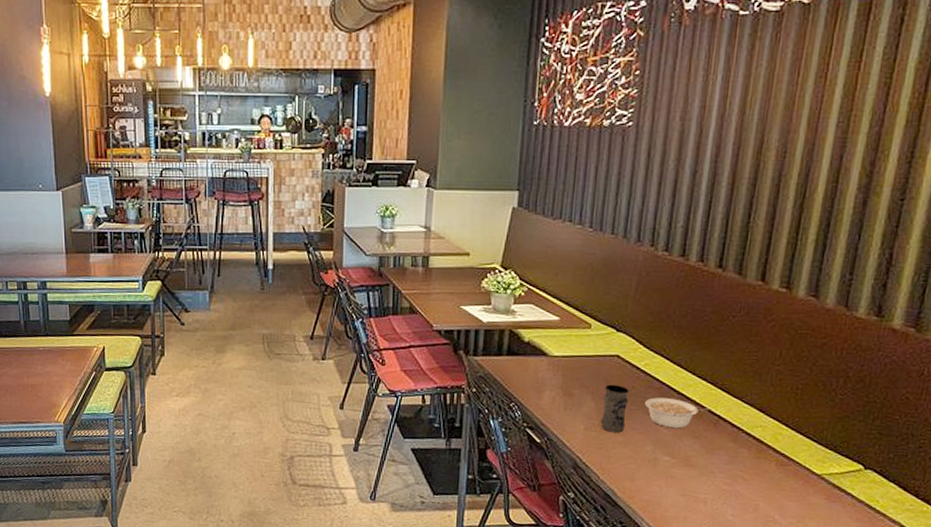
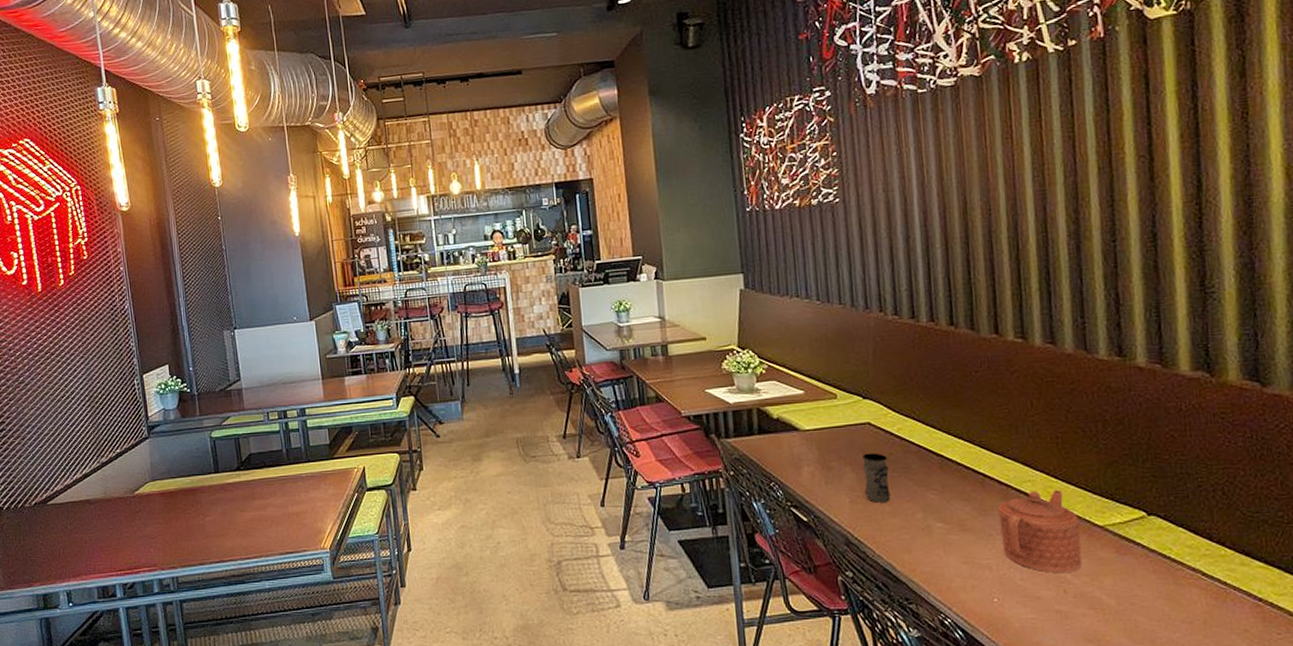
legume: present [645,397,711,429] -> none [906,461,974,493]
teapot: none [721,436,800,514] -> present [998,490,1082,574]

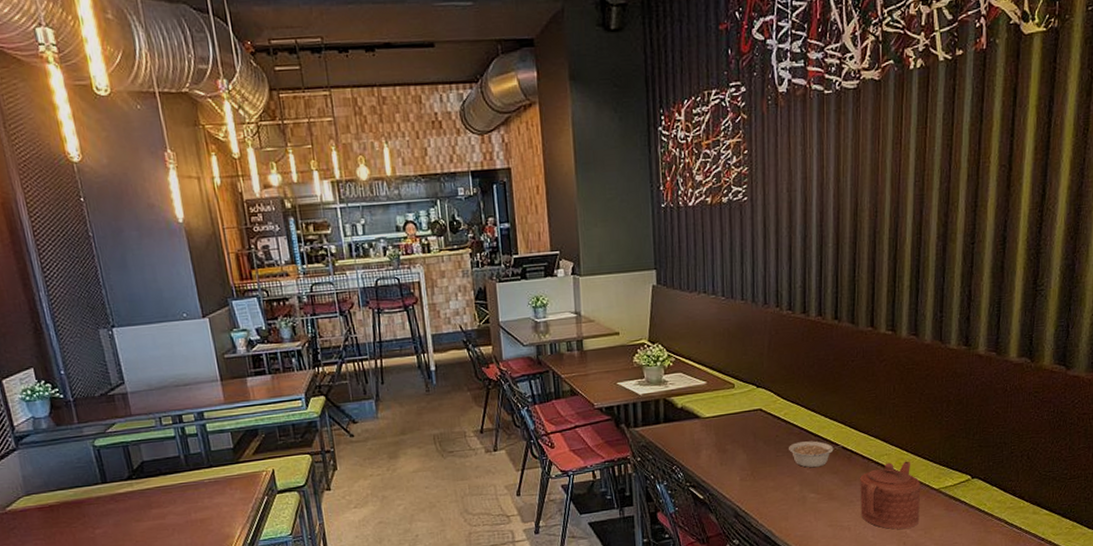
jar: present [862,453,891,503] -> none [753,435,775,479]
legume: none [906,461,974,493] -> present [789,441,844,468]

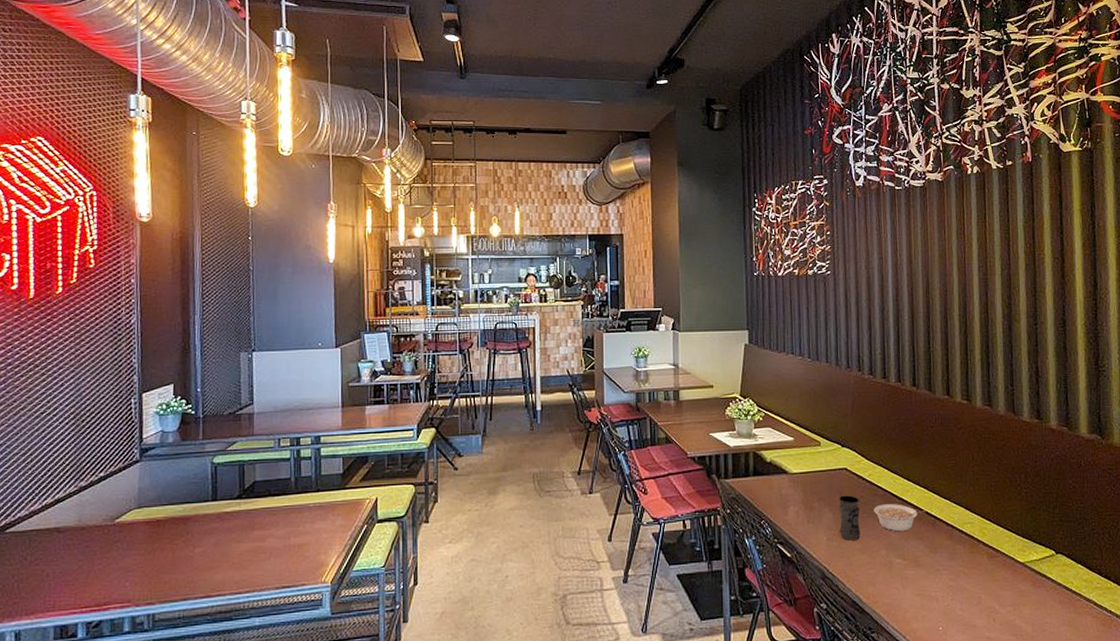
jar: none [753,435,775,479] -> present [839,495,861,541]
teapot: present [860,461,921,530] -> none [945,531,1008,604]

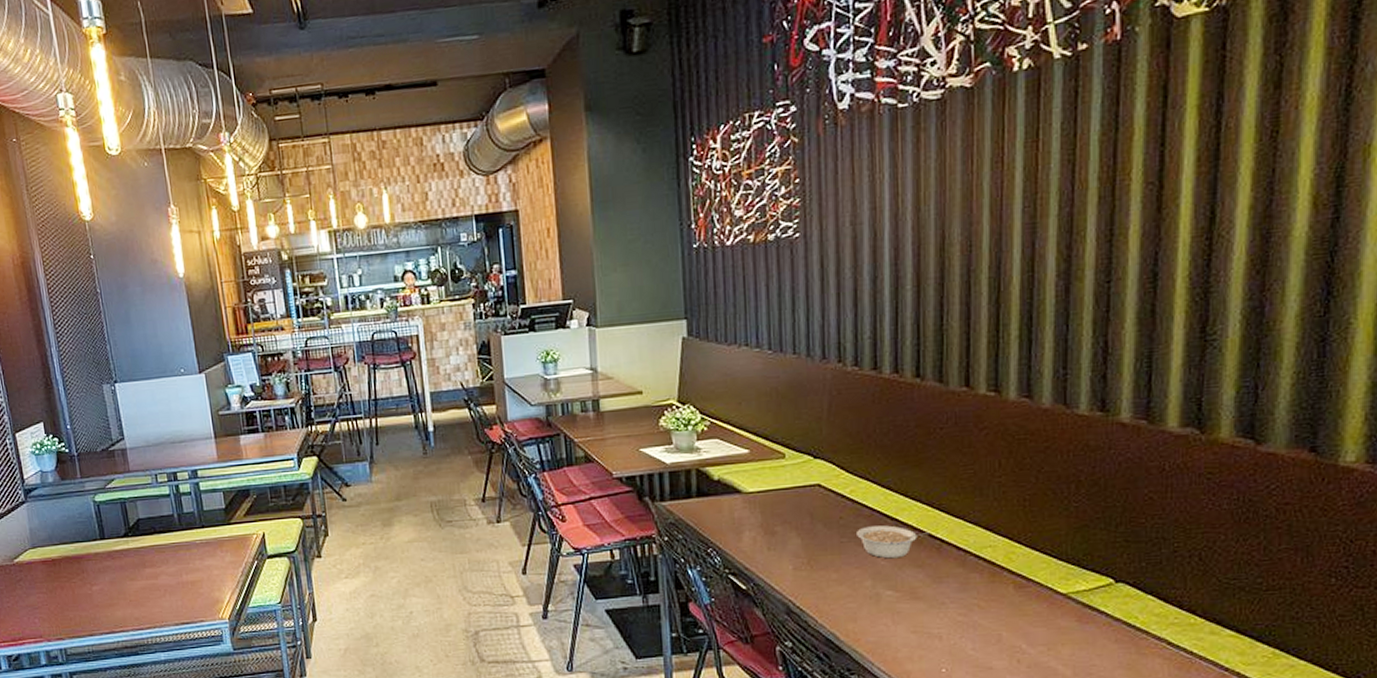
jar: present [839,495,861,541] -> none [810,516,838,570]

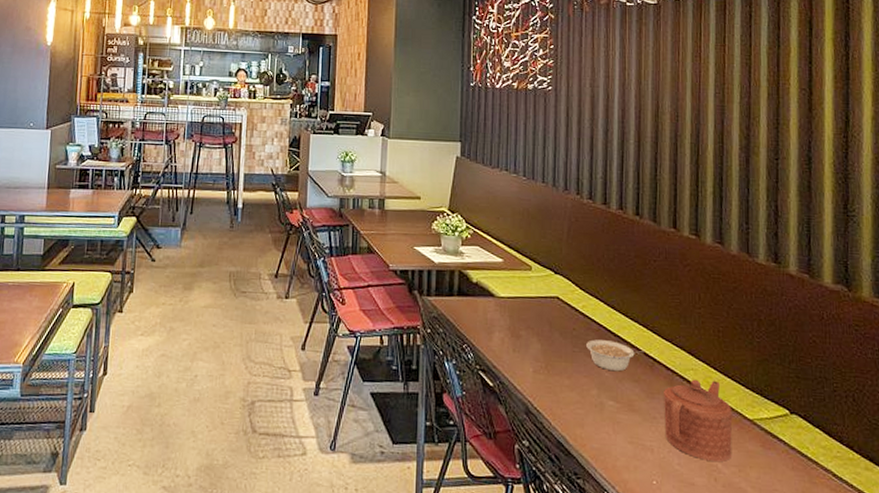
teapot: none [954,555,1041,643] -> present [664,379,733,462]

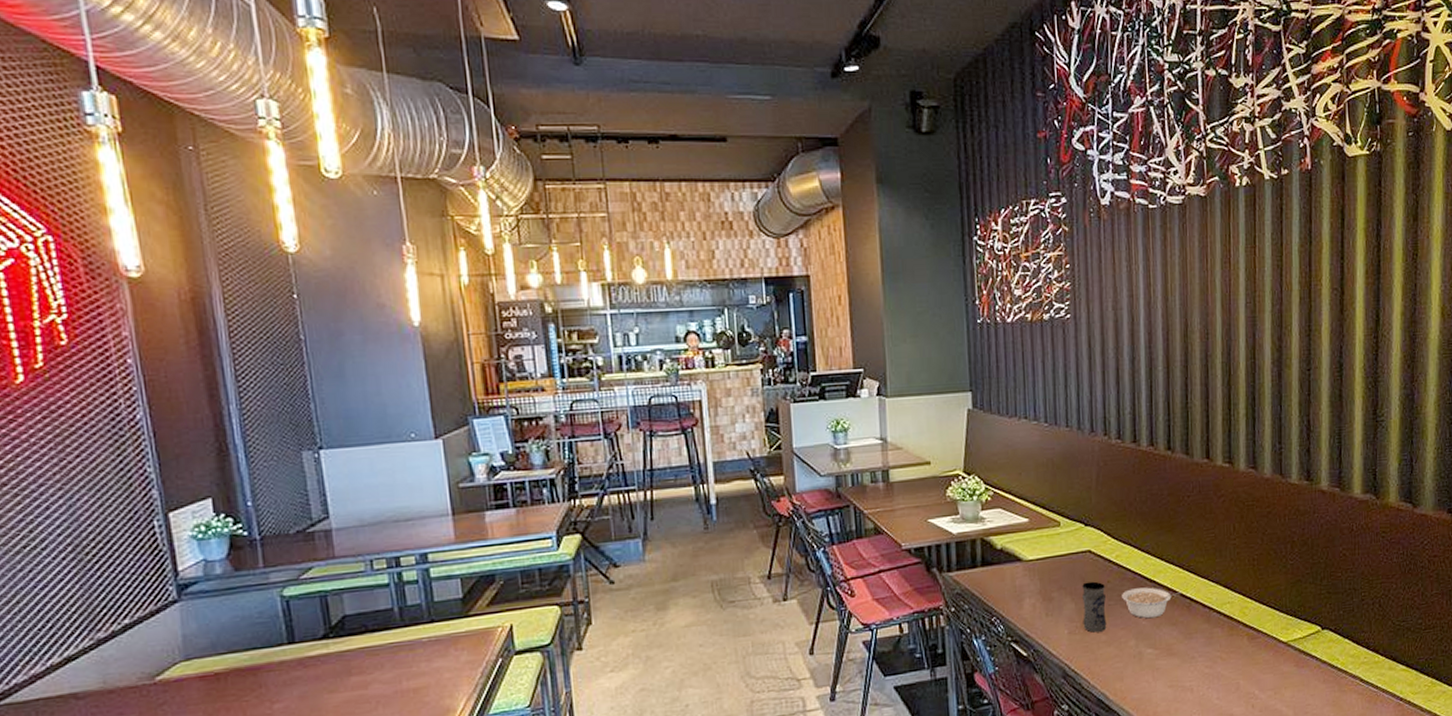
jar: none [547,326,570,376] -> present [1082,581,1107,633]
teapot: present [664,379,733,462] -> none [1201,610,1268,690]

